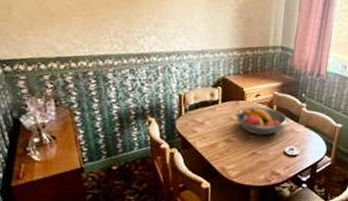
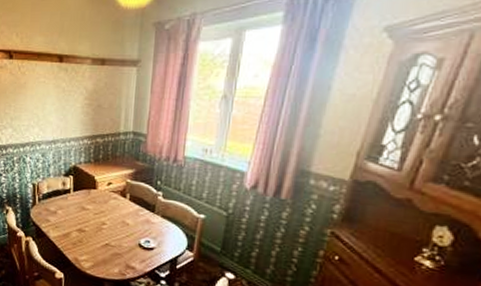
fruit bowl: present [236,106,288,136] -> none [87,195,143,226]

